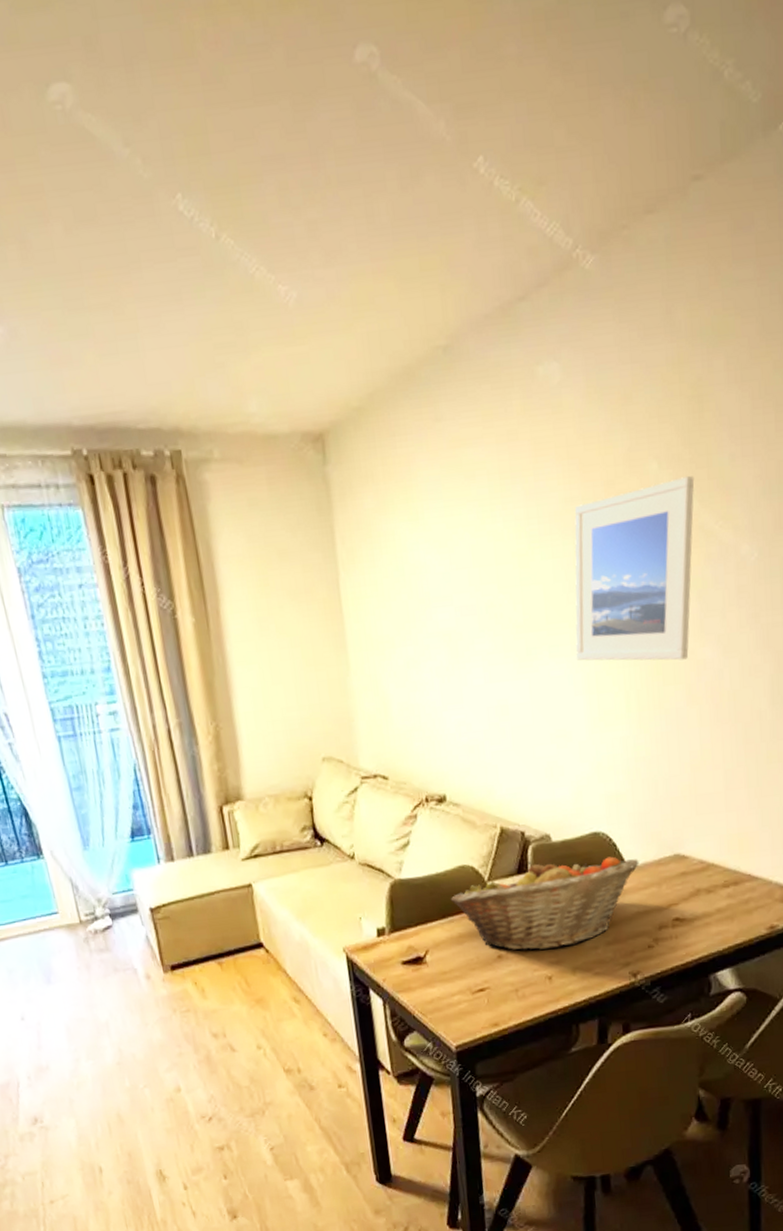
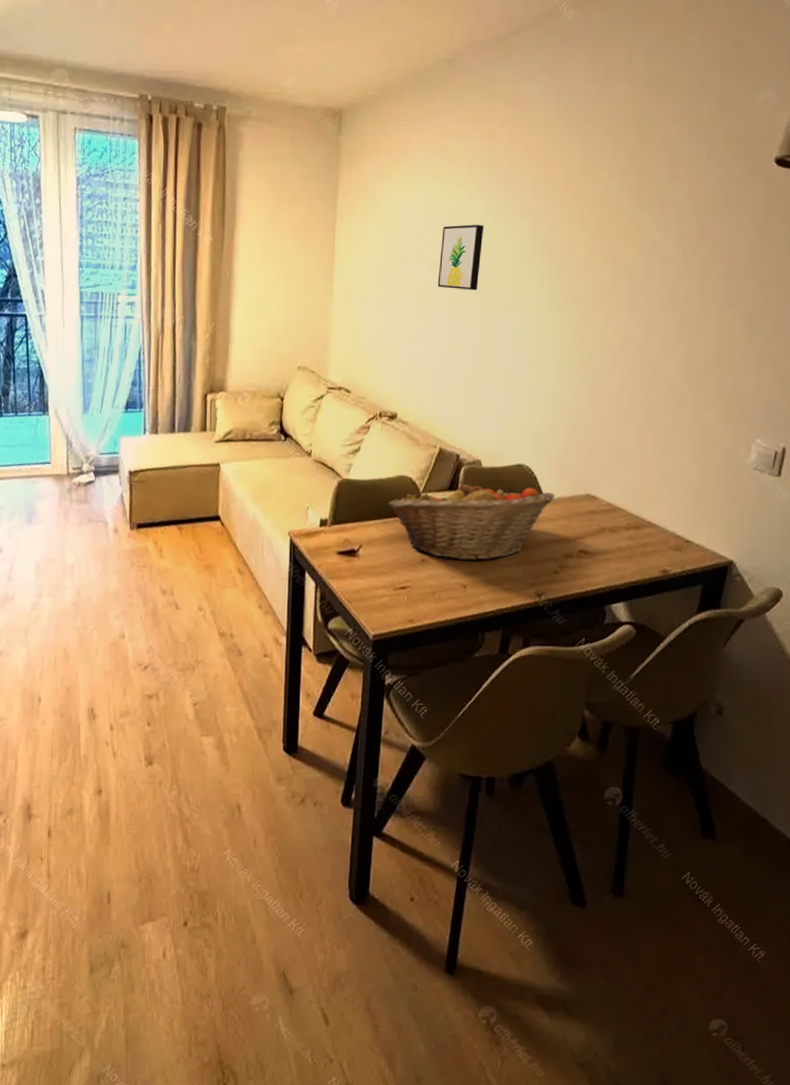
wall art: none [468,552,519,638] -> present [437,224,485,291]
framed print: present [574,476,695,661] -> none [522,186,637,331]

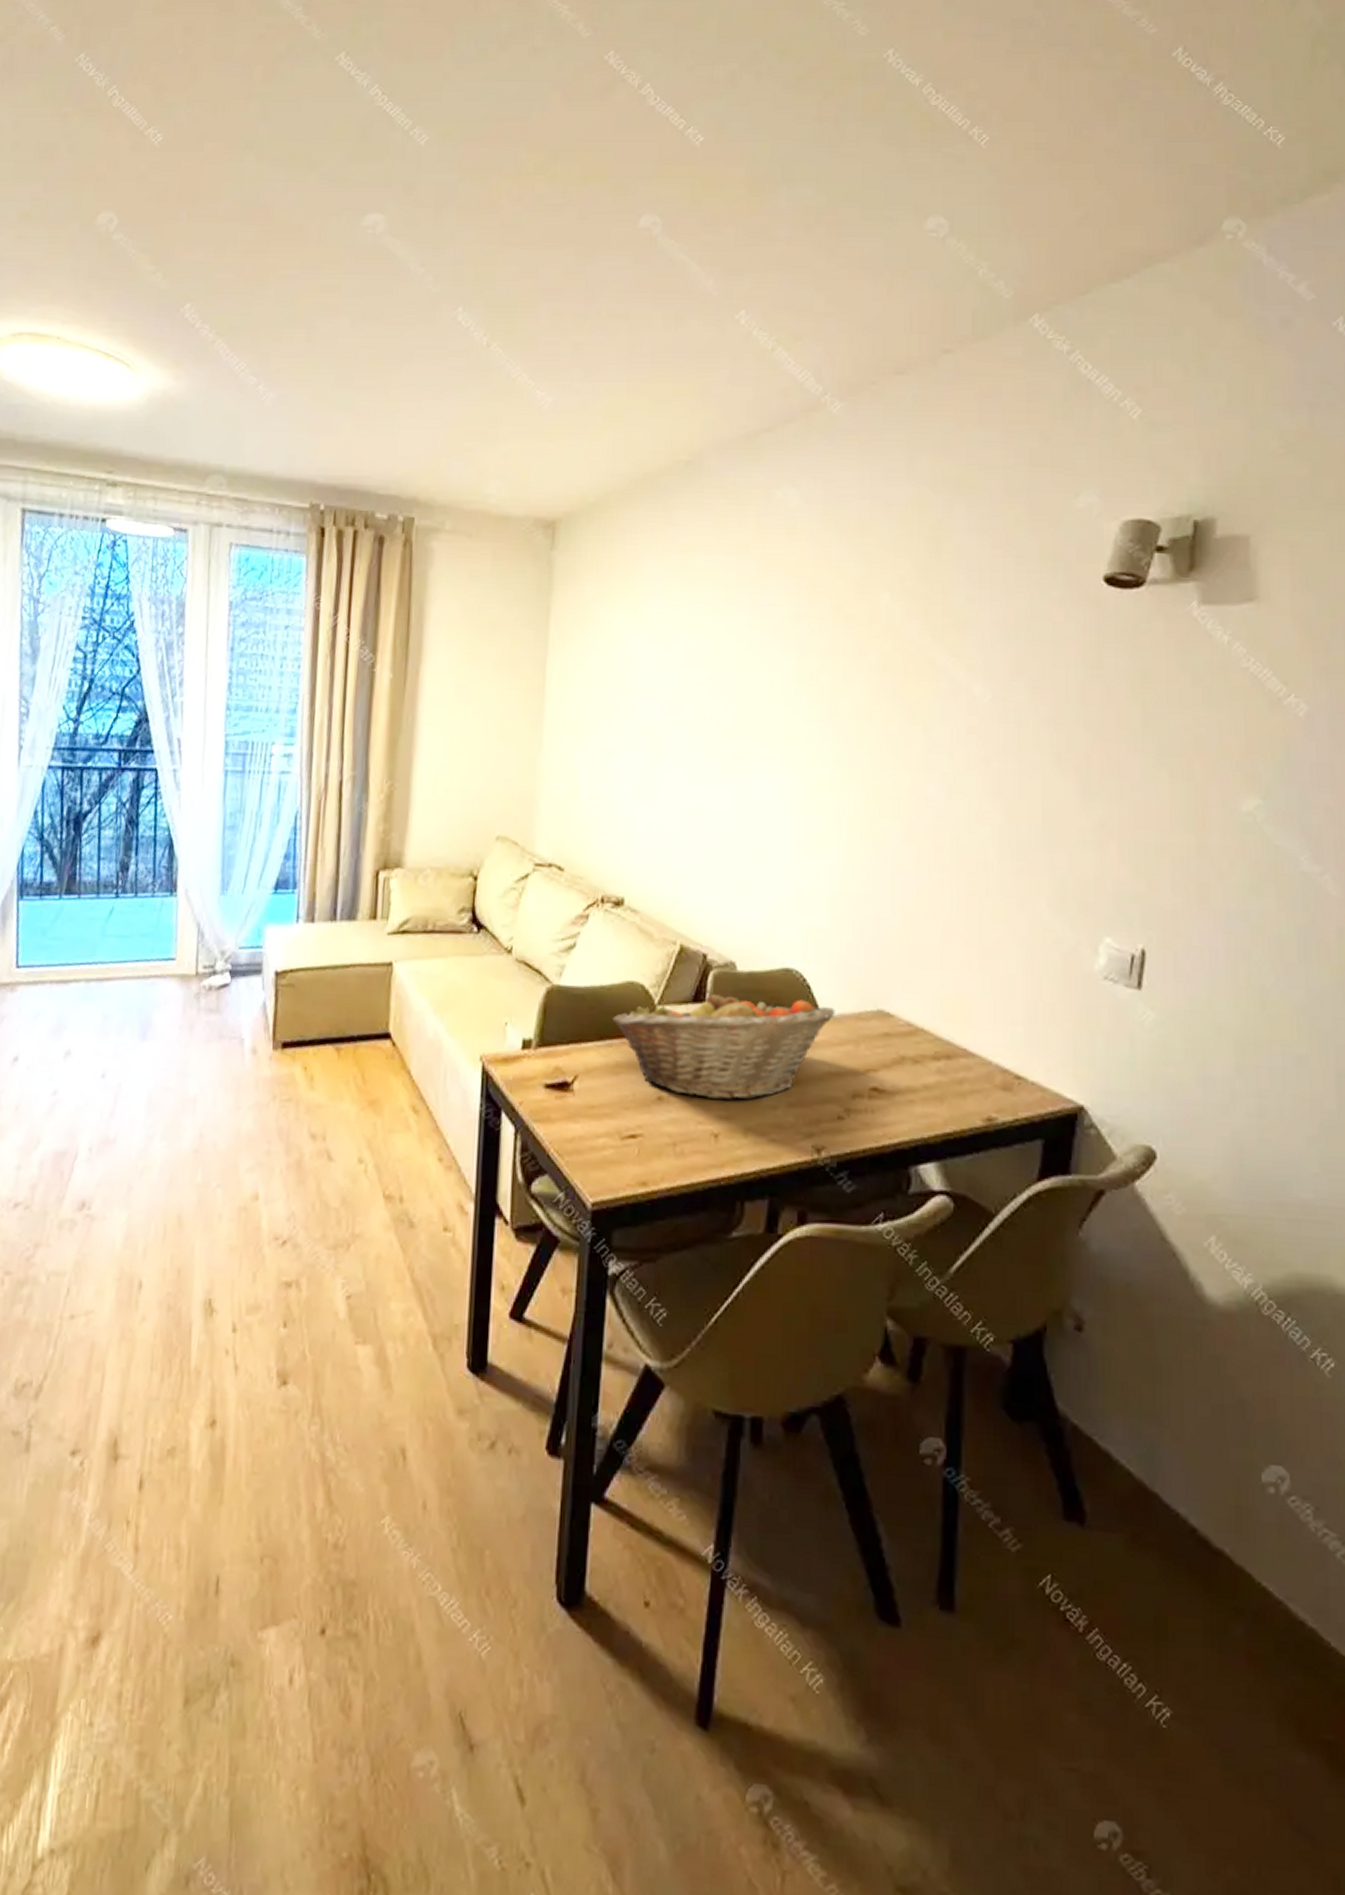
wall art: present [437,224,485,291] -> none [675,657,735,741]

